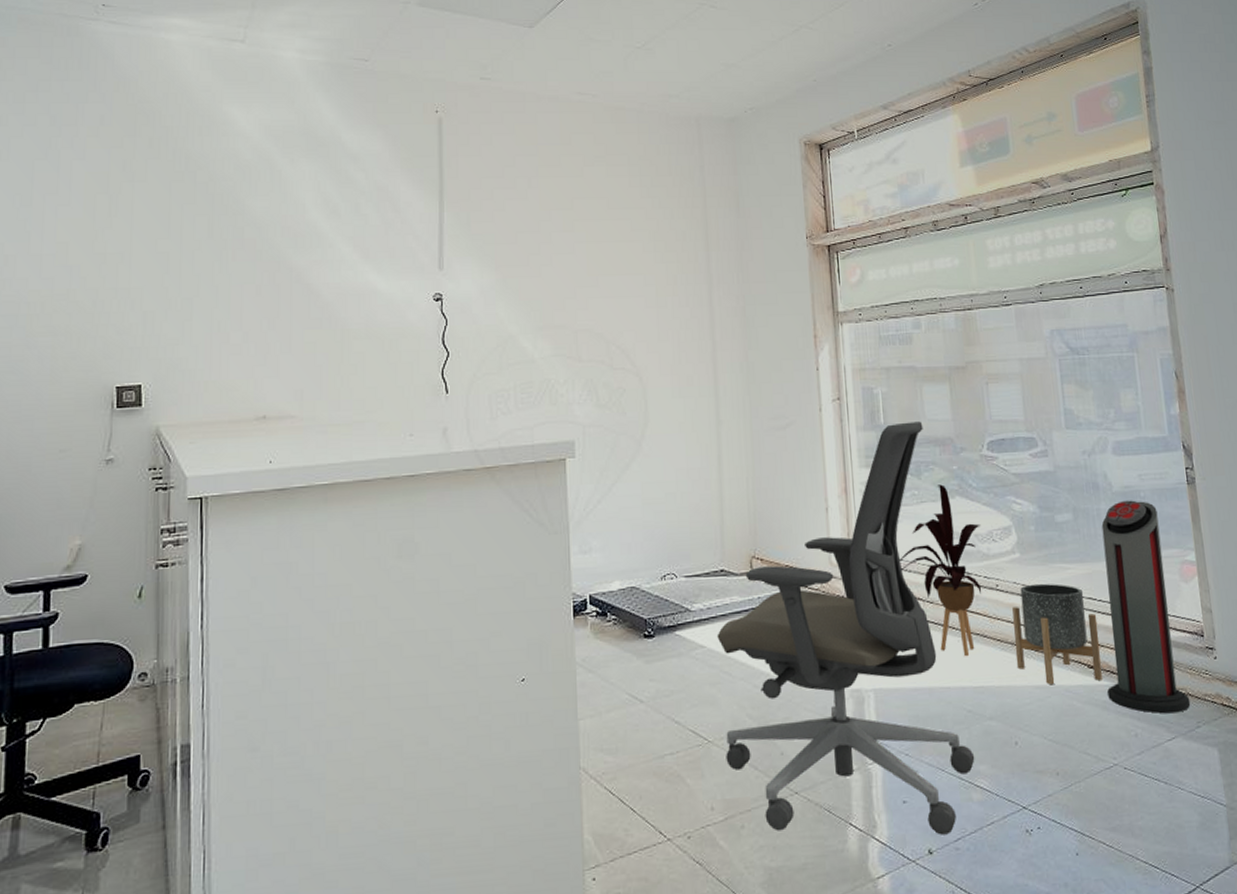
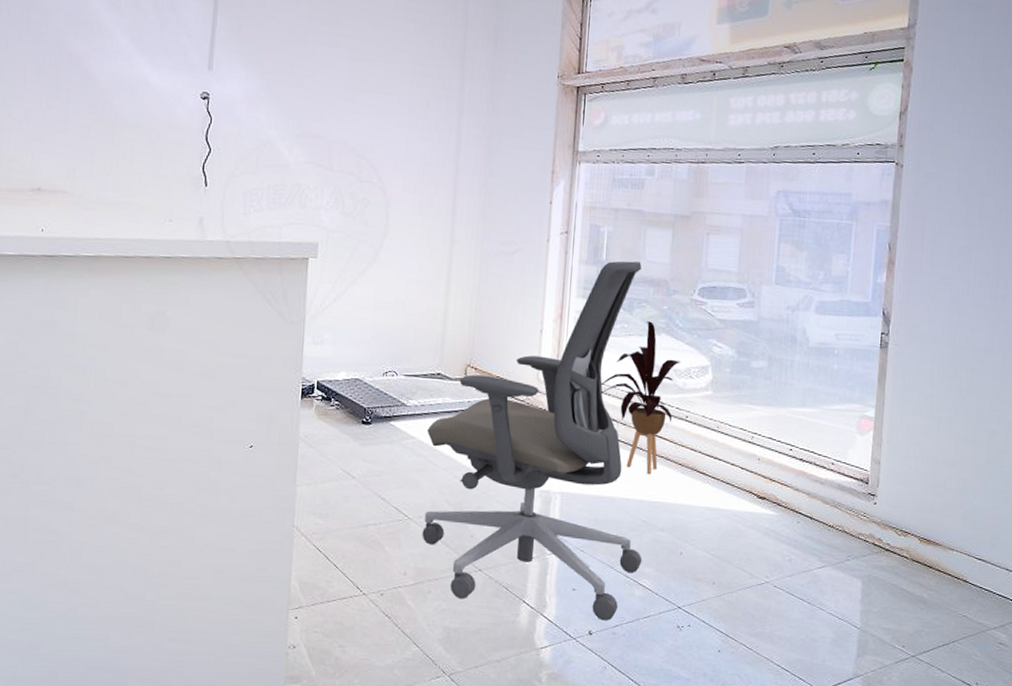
planter: present [1012,583,1102,685] -> none [693,419,774,510]
air purifier: present [1101,500,1191,714] -> none [771,355,847,546]

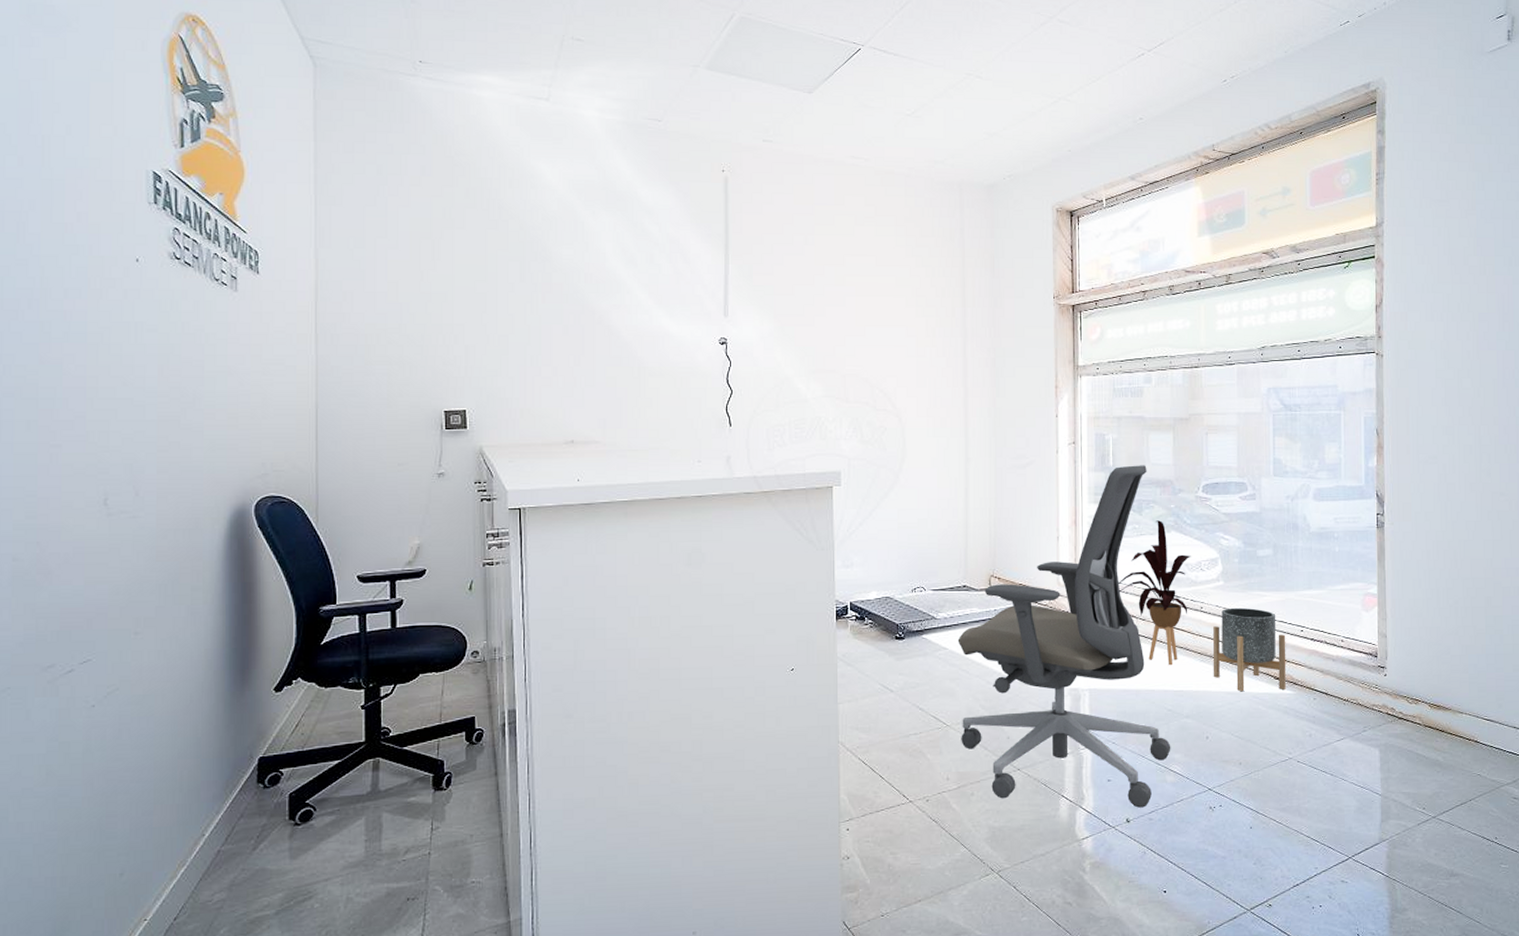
planter: none [693,419,774,510] -> present [1212,607,1286,692]

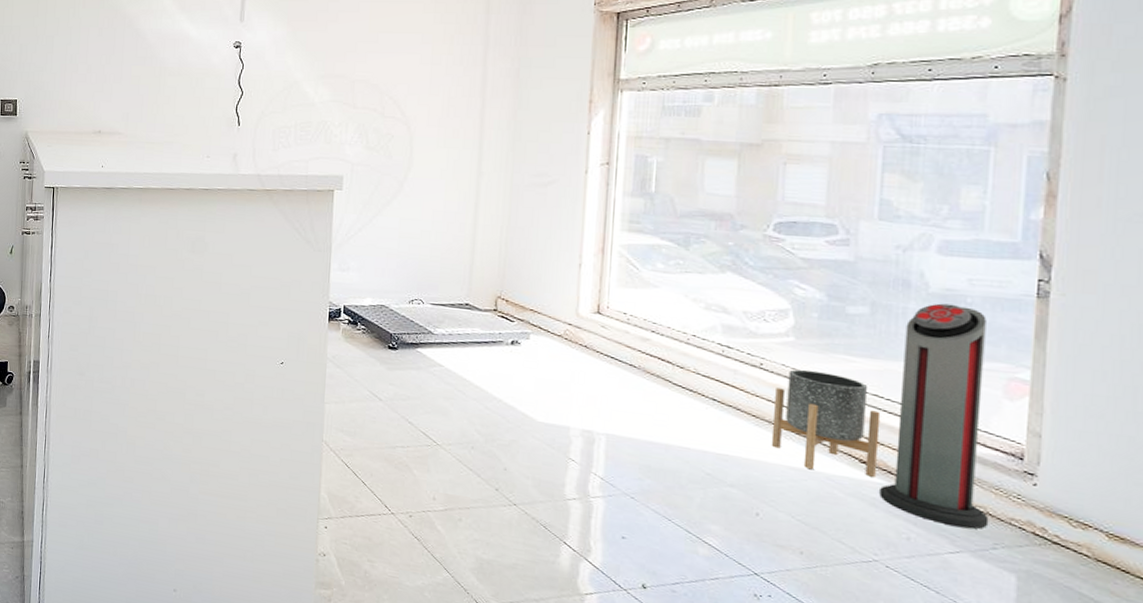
office chair: present [957,465,1171,808] -> none [451,193,707,577]
house plant: present [1118,520,1191,666] -> none [652,258,751,425]
air purifier: none [1289,540,1360,719] -> present [879,303,989,529]

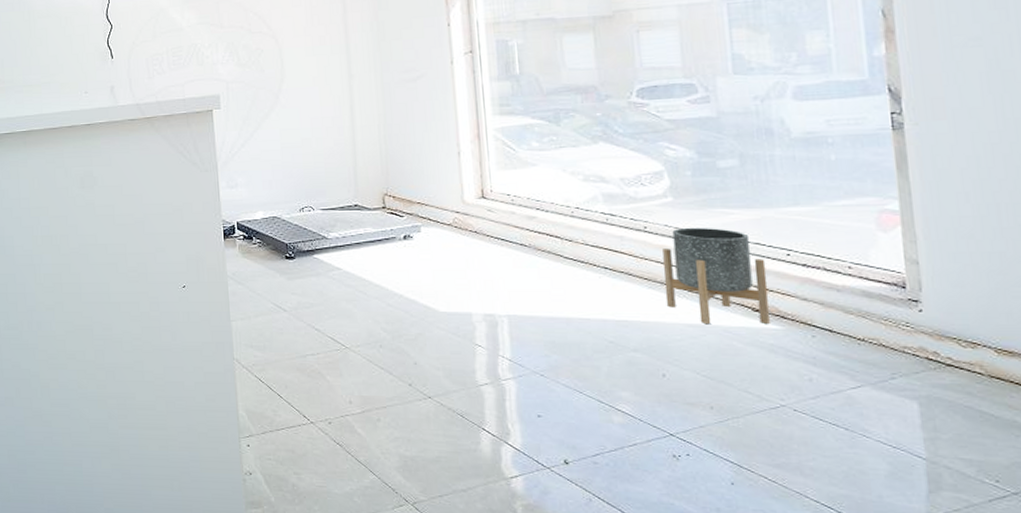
air purifier: present [879,303,989,529] -> none [775,146,884,362]

